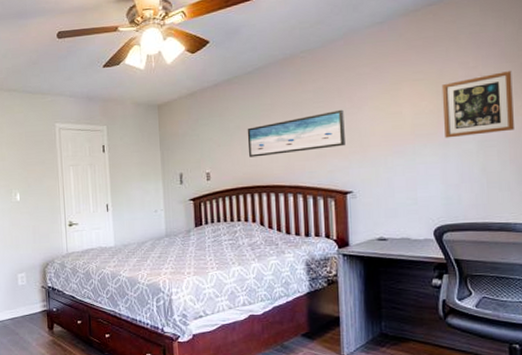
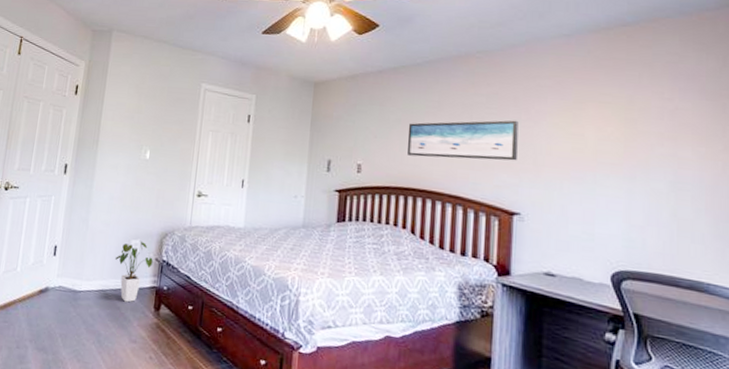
house plant: none [6,273,40,328] -> present [114,240,153,303]
picture frame: present [441,70,514,138] -> none [630,108,712,176]

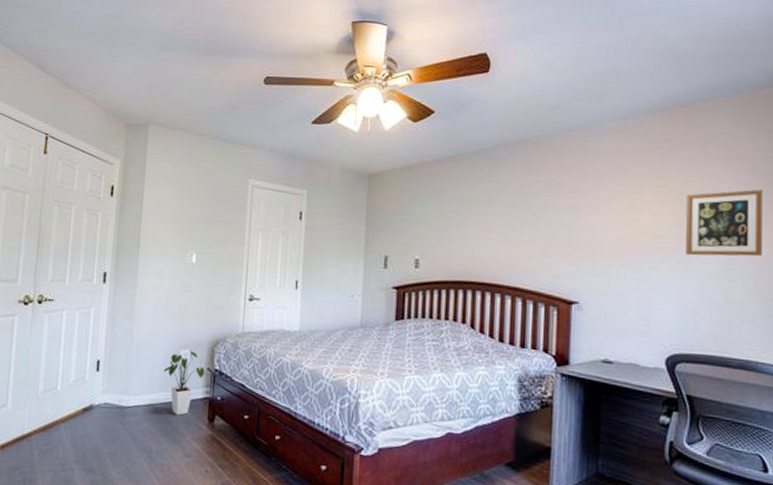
wall art: present [407,120,519,161] -> none [465,207,576,249]
picture frame: none [630,108,712,176] -> present [685,188,763,257]

